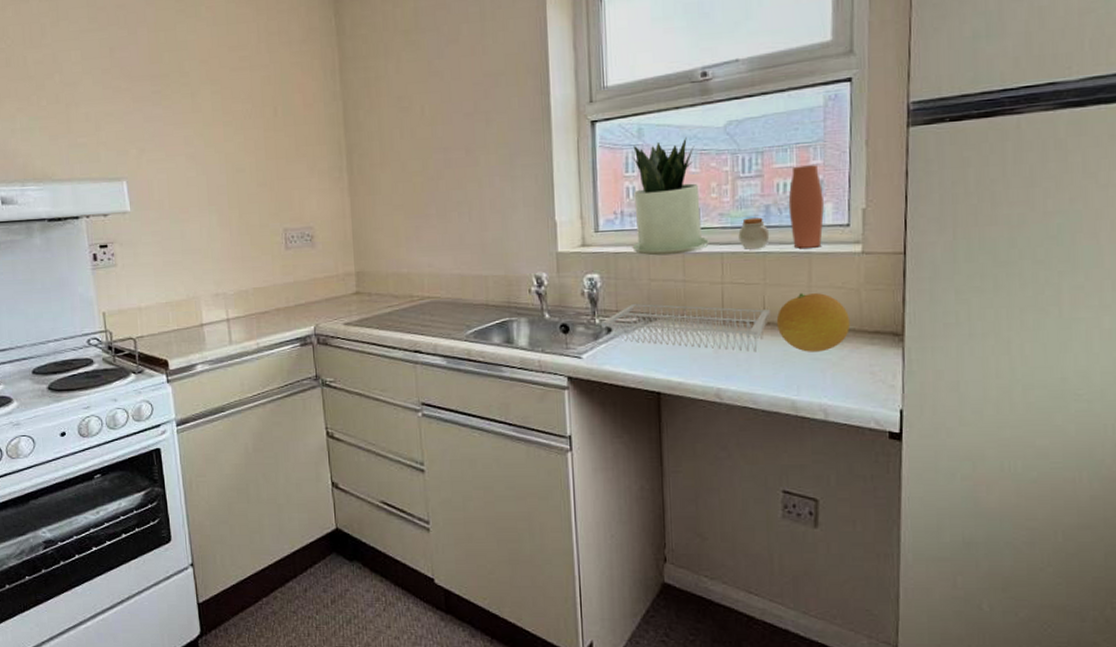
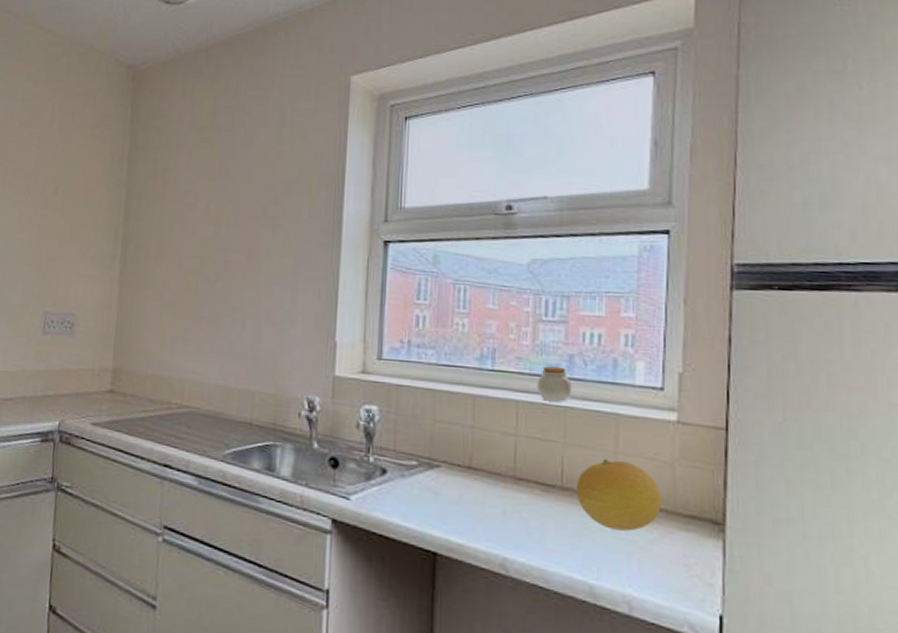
dish rack: present [601,303,772,353] -> none [376,444,570,521]
planter: present [632,136,710,256] -> none [417,270,505,397]
vase: present [788,165,824,248] -> none [595,316,634,409]

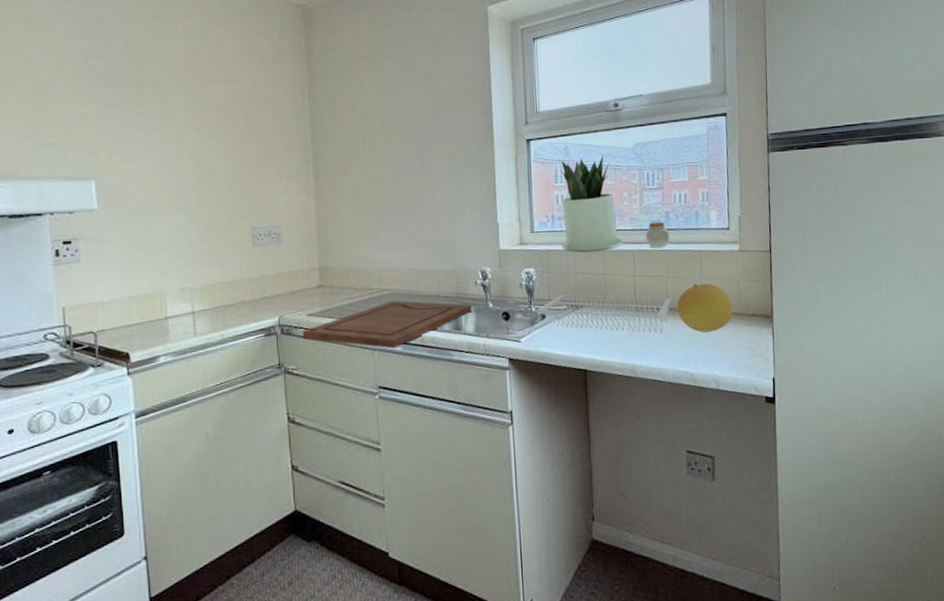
cutting board: none [83,421,291,482] -> present [302,300,472,349]
dish rack: none [376,444,570,521] -> present [537,293,673,334]
planter: none [417,270,505,397] -> present [561,155,624,253]

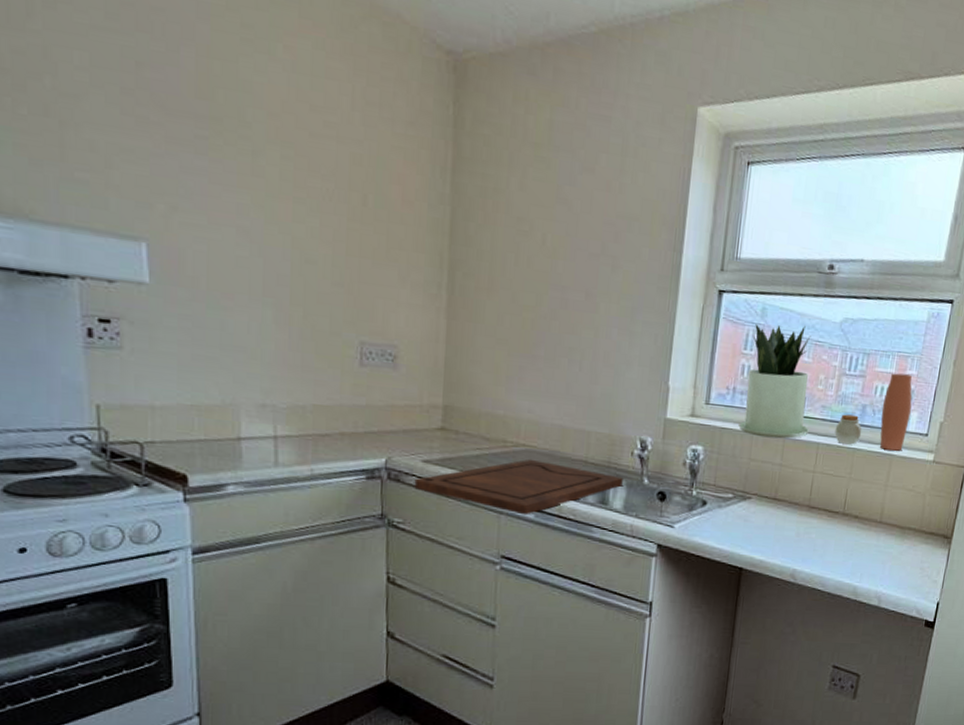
dish rack: present [537,293,673,334] -> none [697,479,851,540]
fruit: present [677,283,733,333] -> none [853,490,914,546]
vase: none [683,180,710,247] -> present [879,373,913,451]

